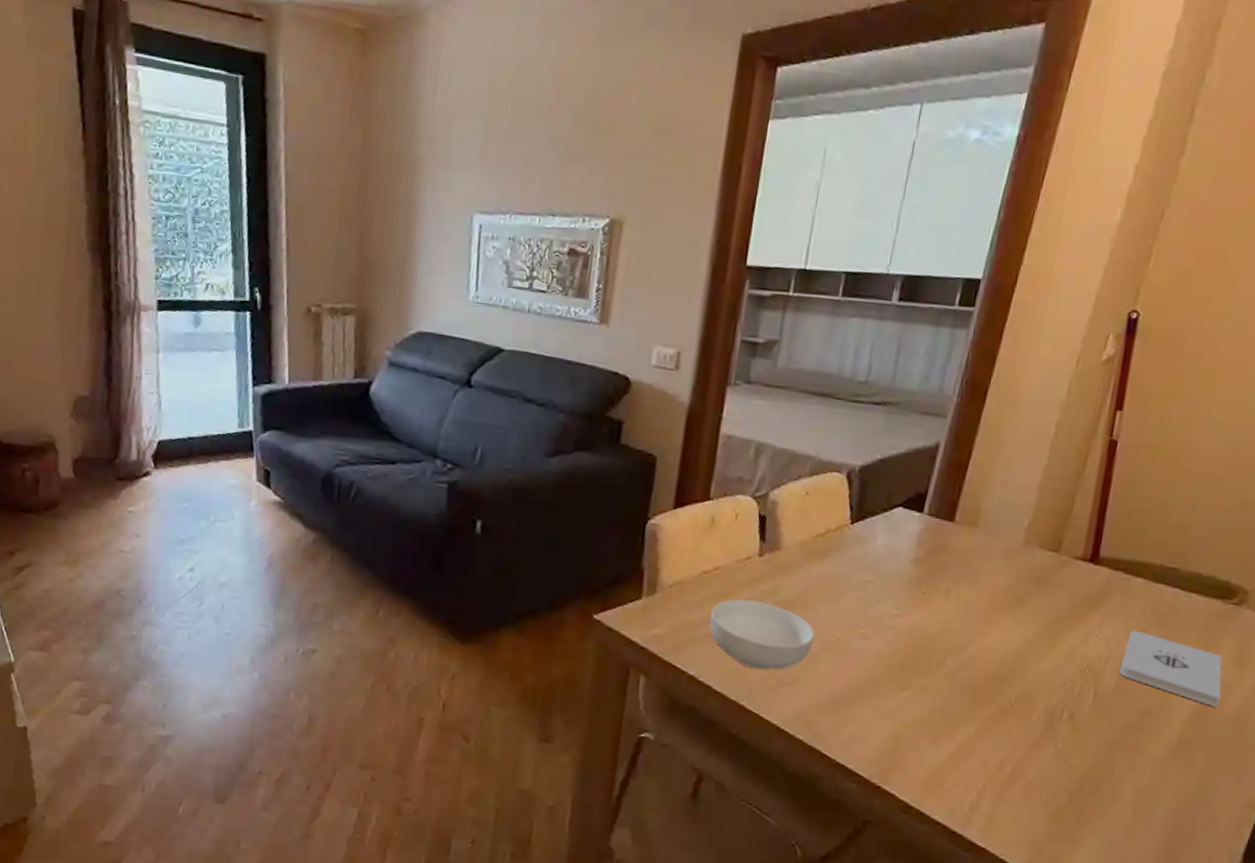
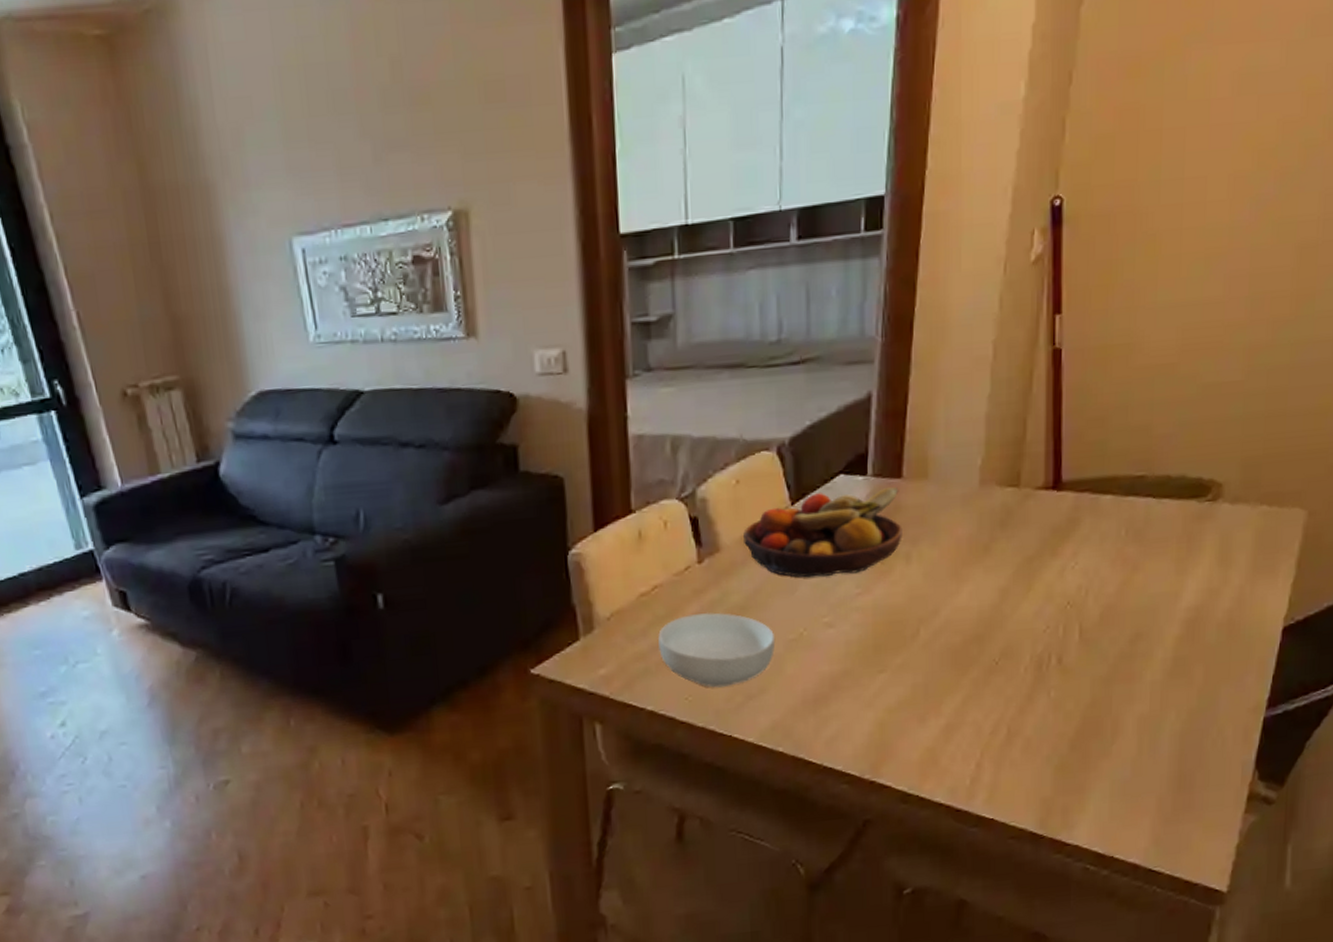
fruit bowl: none [802,518,950,596] -> present [743,487,903,578]
notepad: present [1118,630,1222,707] -> none [1101,552,1210,615]

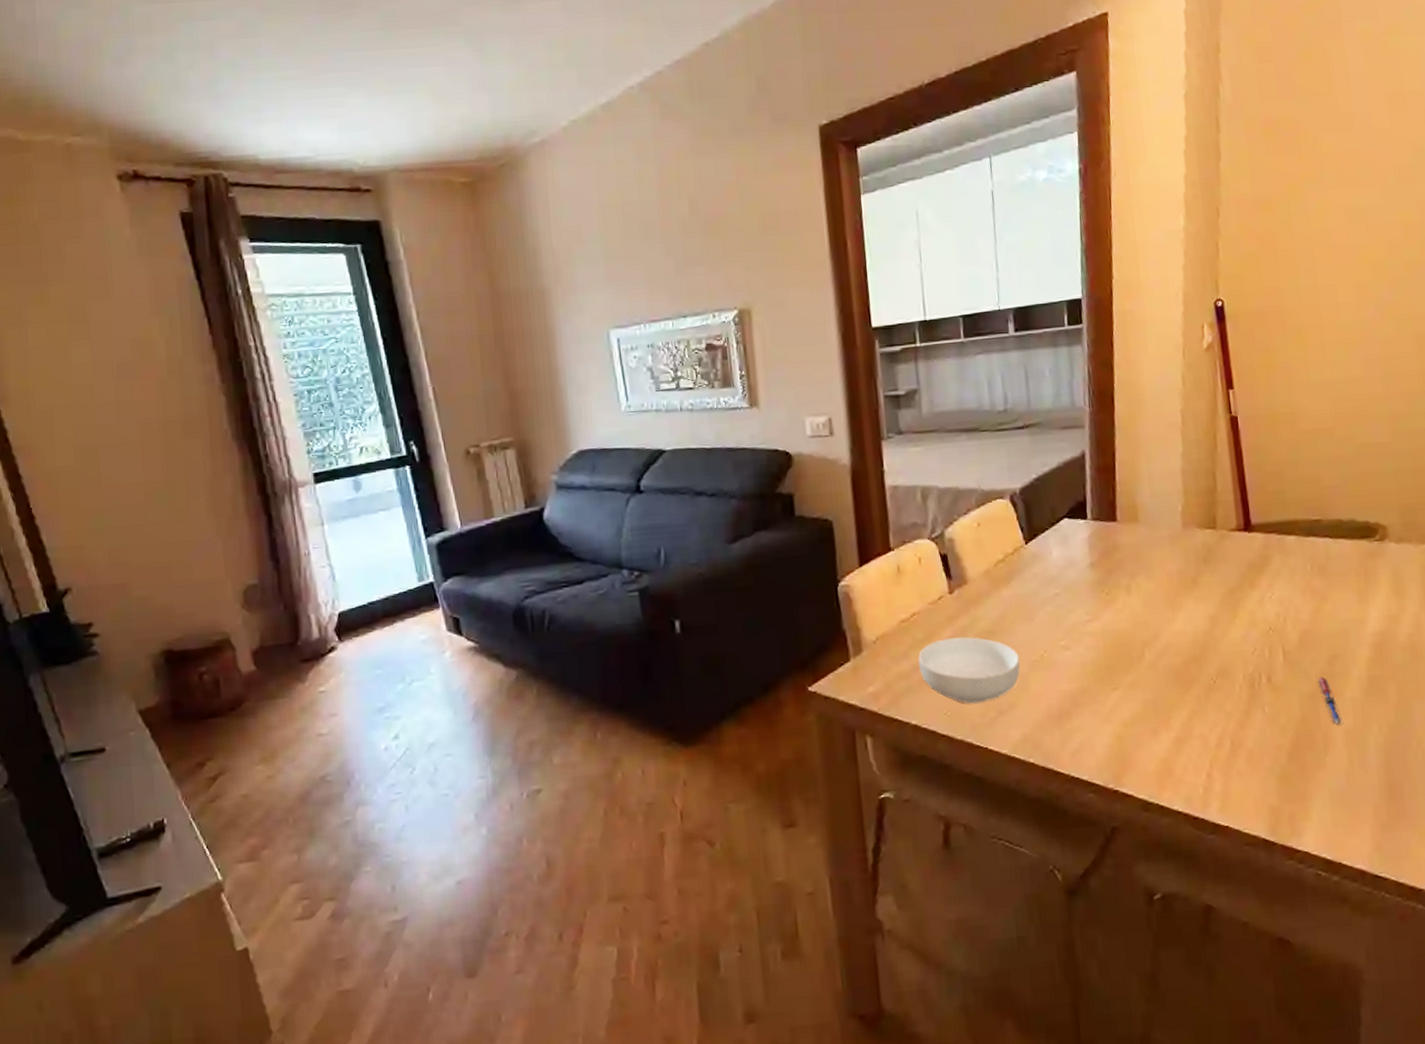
fruit bowl: present [743,487,903,578] -> none [986,529,1122,606]
pen: none [1115,657,1139,711] -> present [1317,676,1344,725]

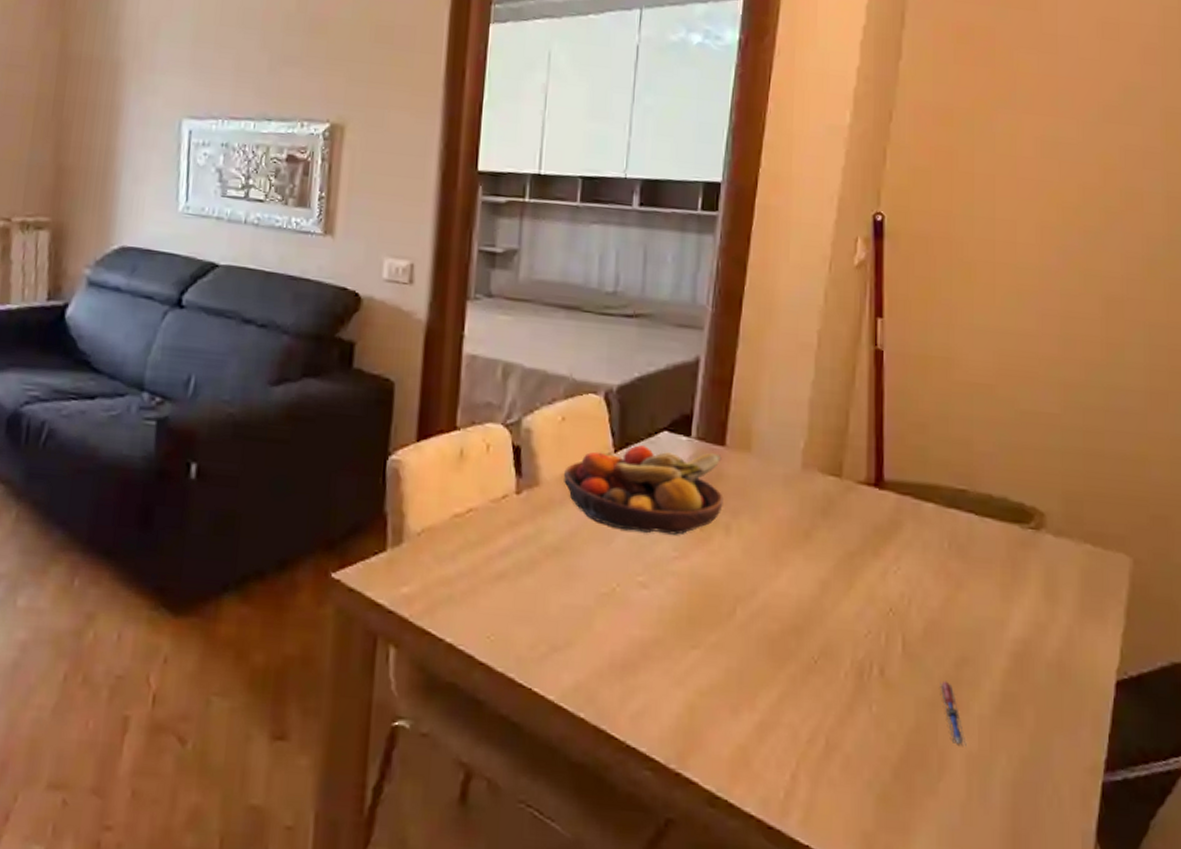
cereal bowl: present [918,636,1021,704] -> none [466,546,587,632]
fruit bowl: none [986,529,1122,606] -> present [564,445,723,535]

